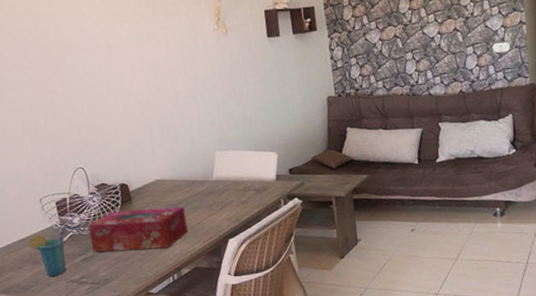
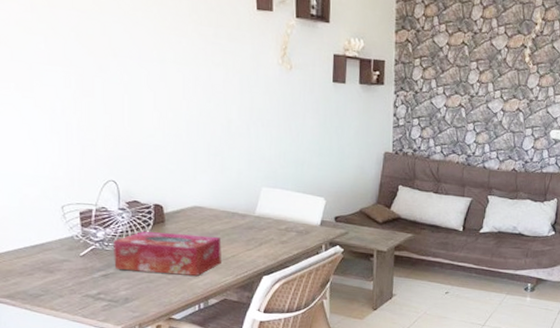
cup: present [28,225,76,277] -> none [43,238,99,288]

